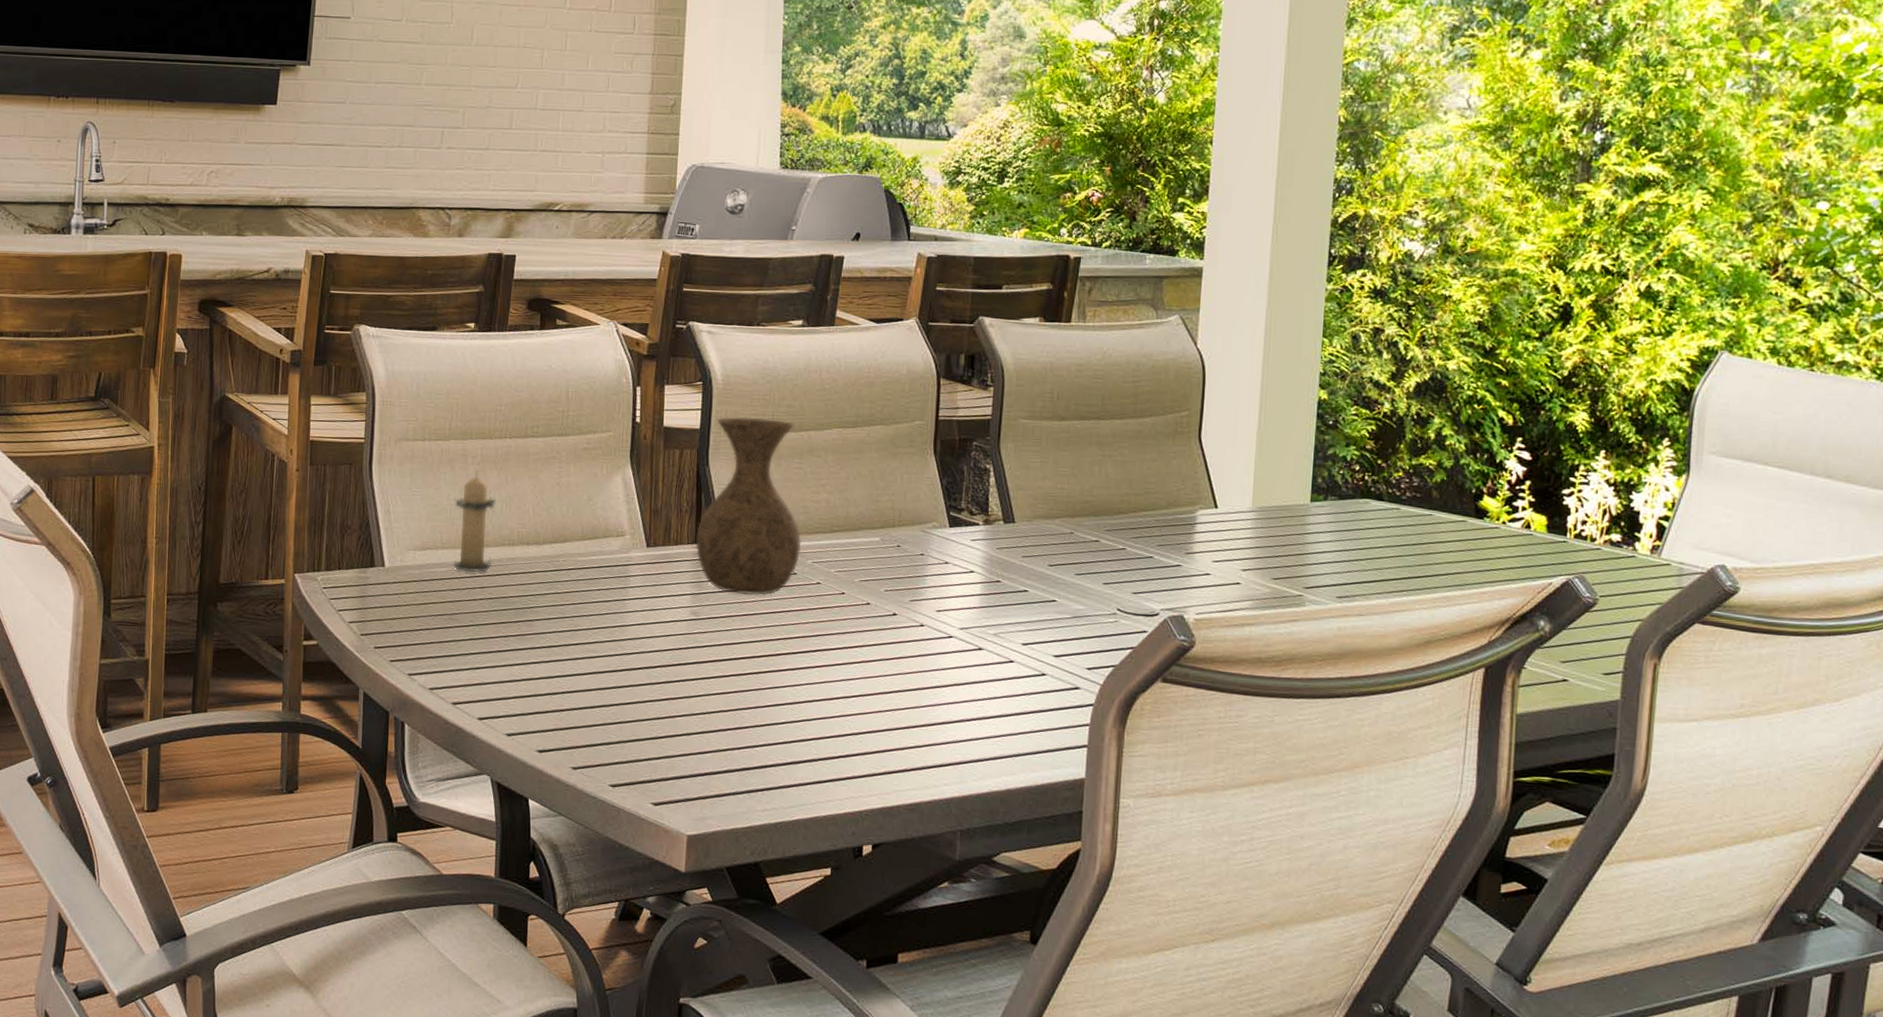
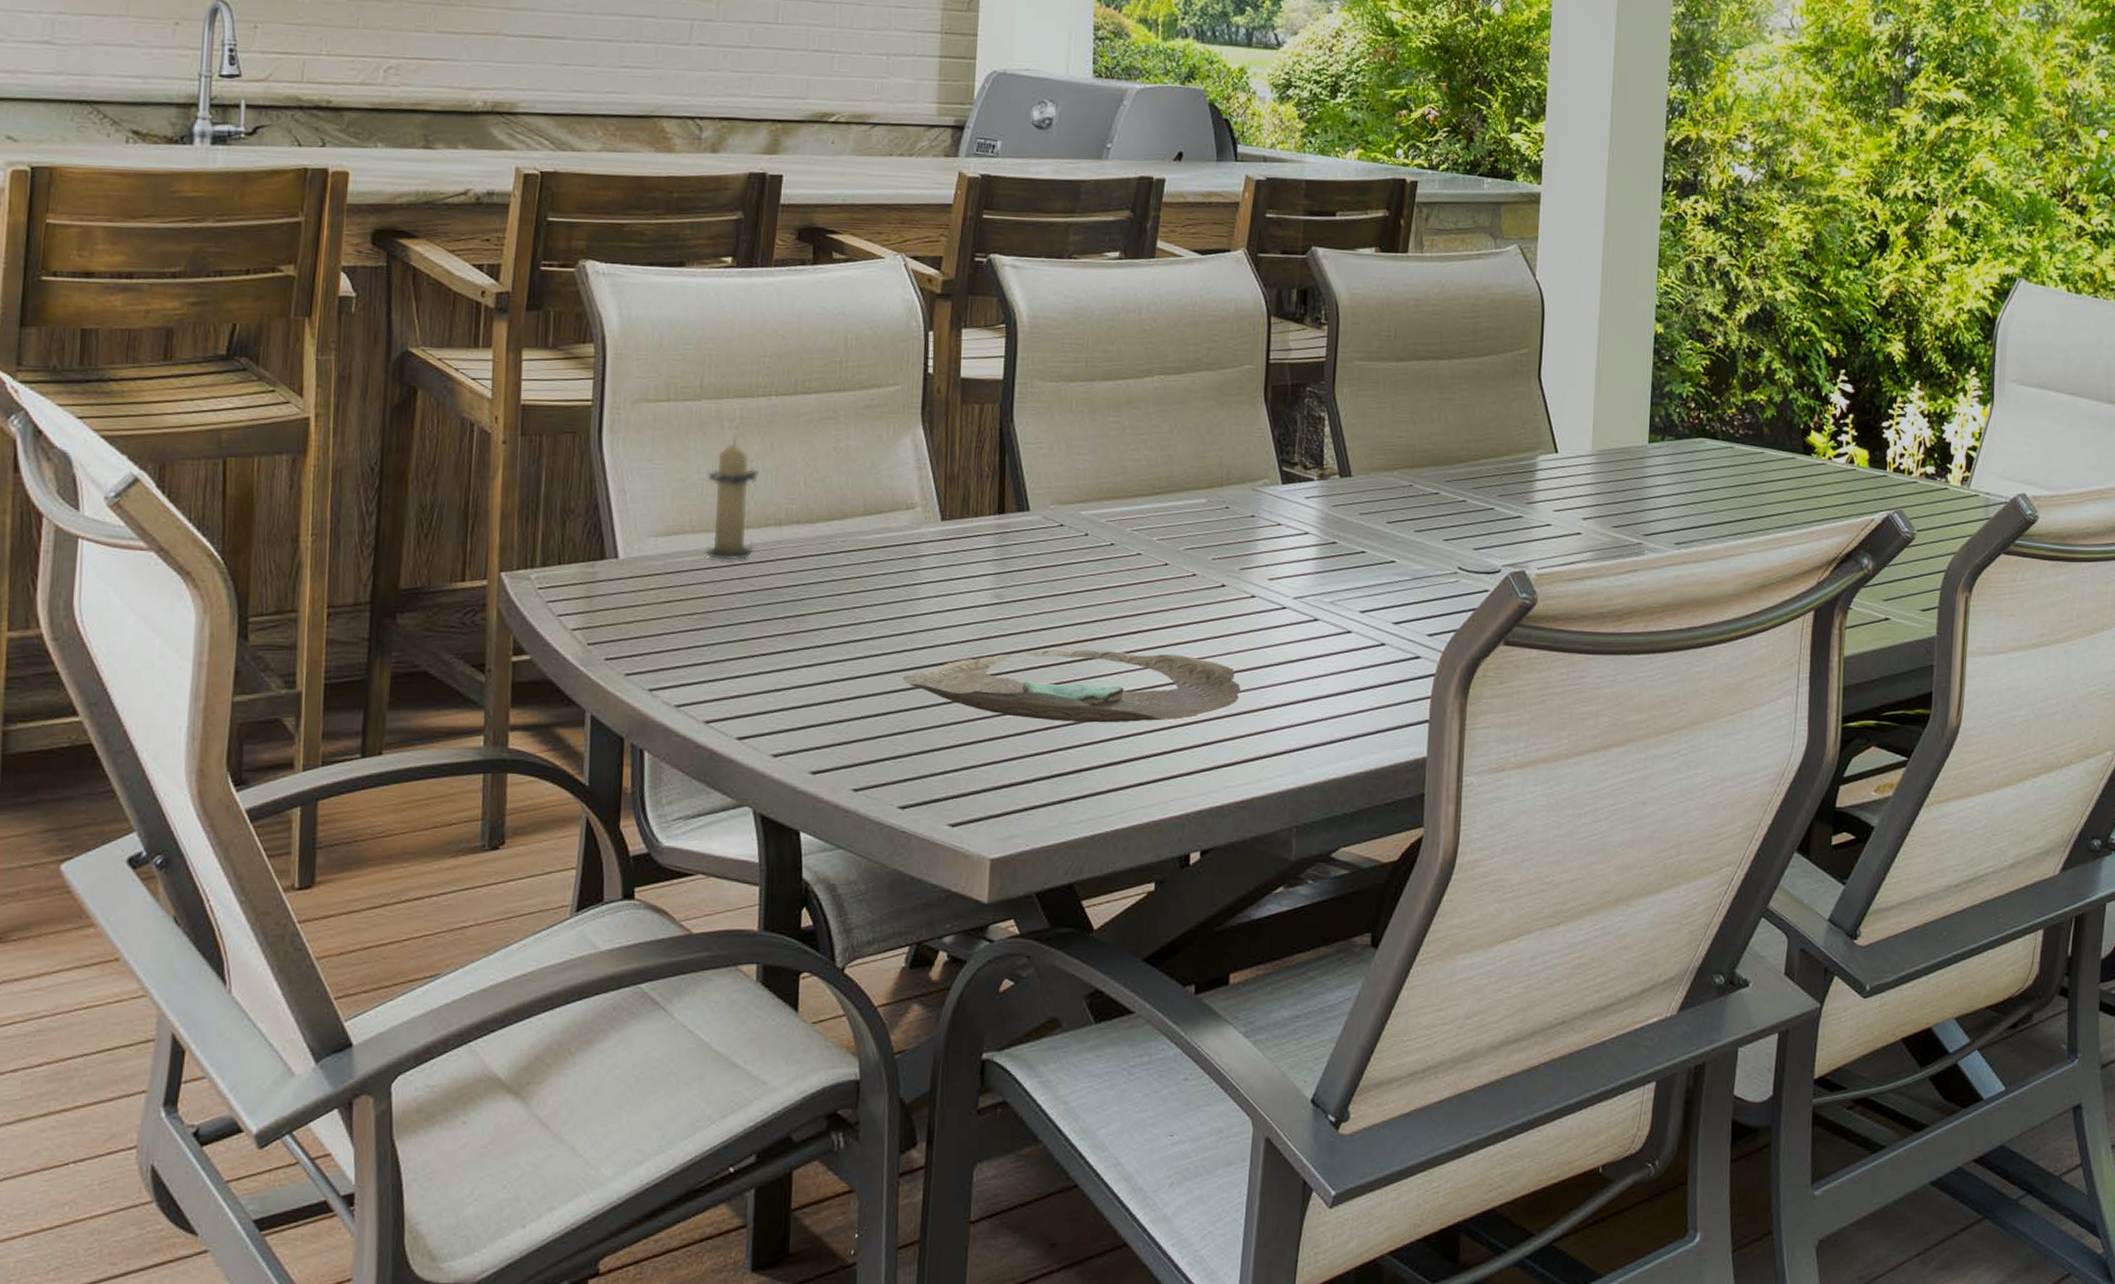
decorative bowl: none [613,661,910,729] -> present [902,649,1240,723]
vase: present [695,417,802,596] -> none [998,364,1120,571]

